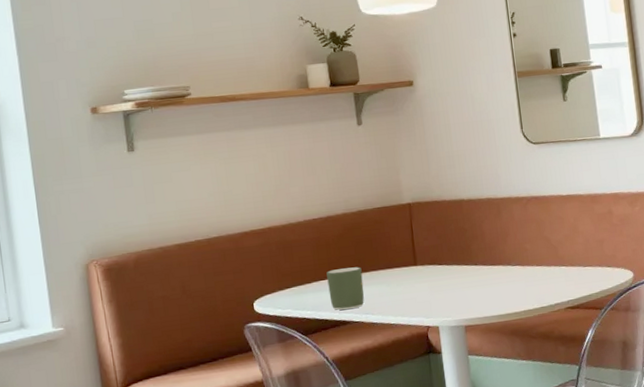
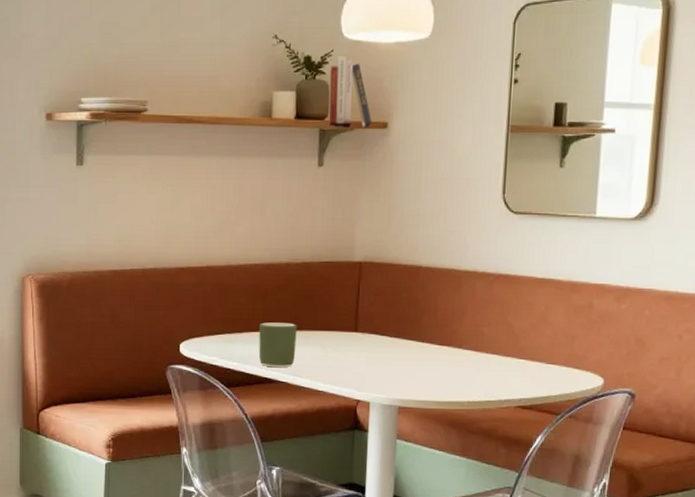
books: none [354,28,399,90] -> present [328,55,373,129]

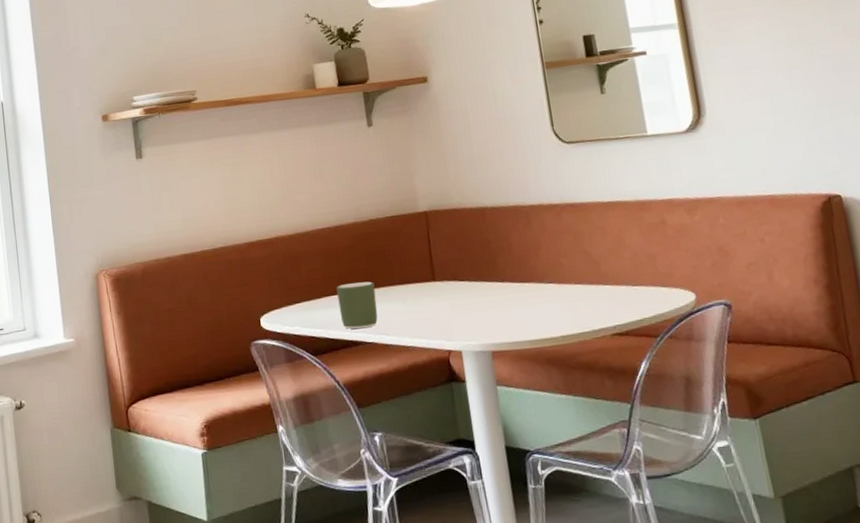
books: present [328,55,373,129] -> none [363,22,412,89]

